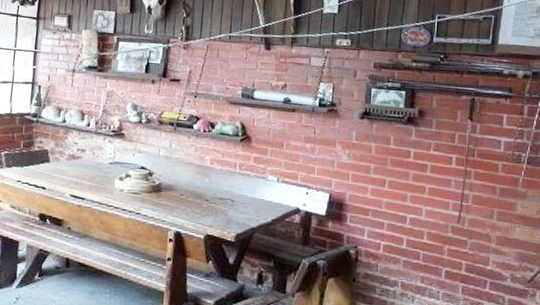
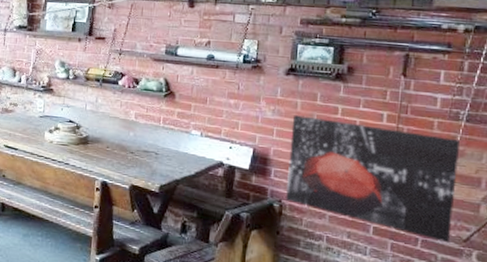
wall art: none [361,158,522,285] -> present [285,114,460,243]

